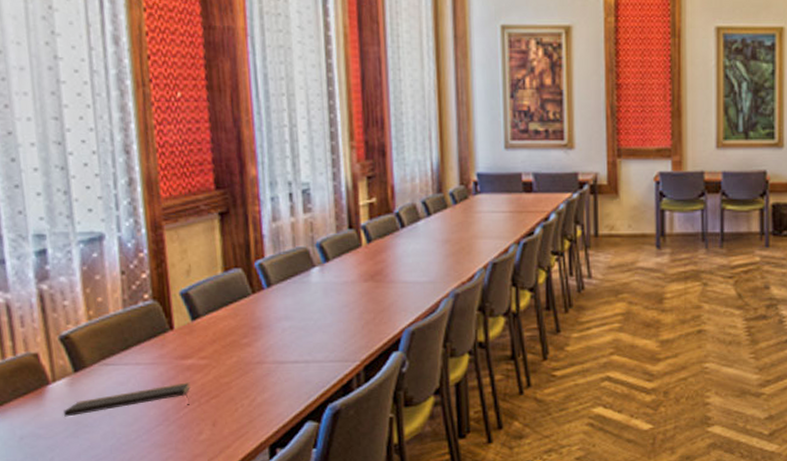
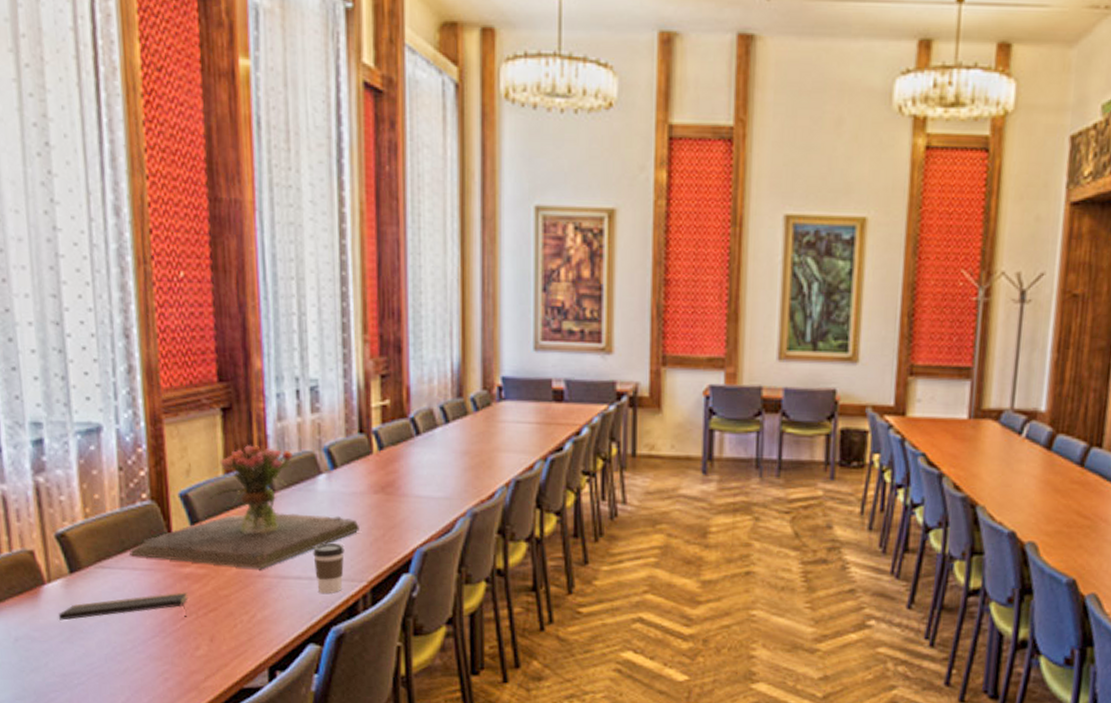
flower arrangement: none [132,245,351,356] -> present [129,445,359,569]
coffee cup: none [309,328,338,374] -> present [313,542,345,593]

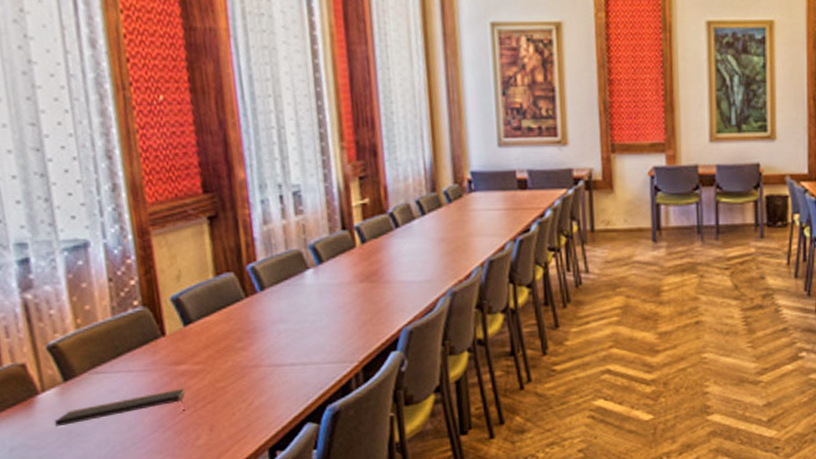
flower arrangement: present [129,445,359,569] -> none [124,248,348,361]
coffee cup: present [313,542,345,593] -> none [305,329,336,376]

